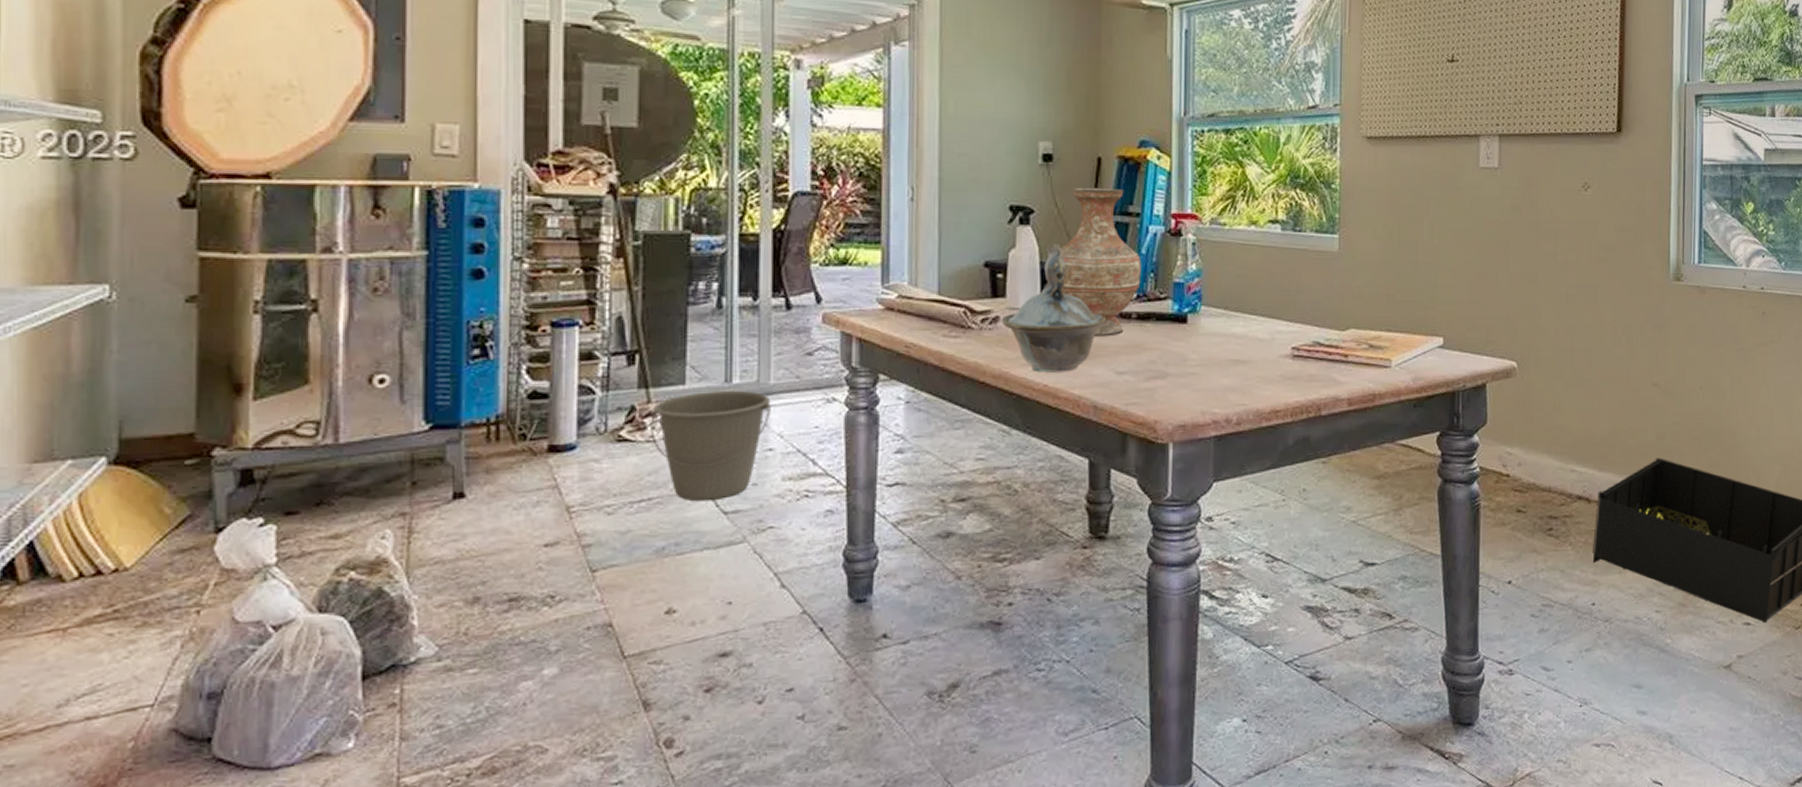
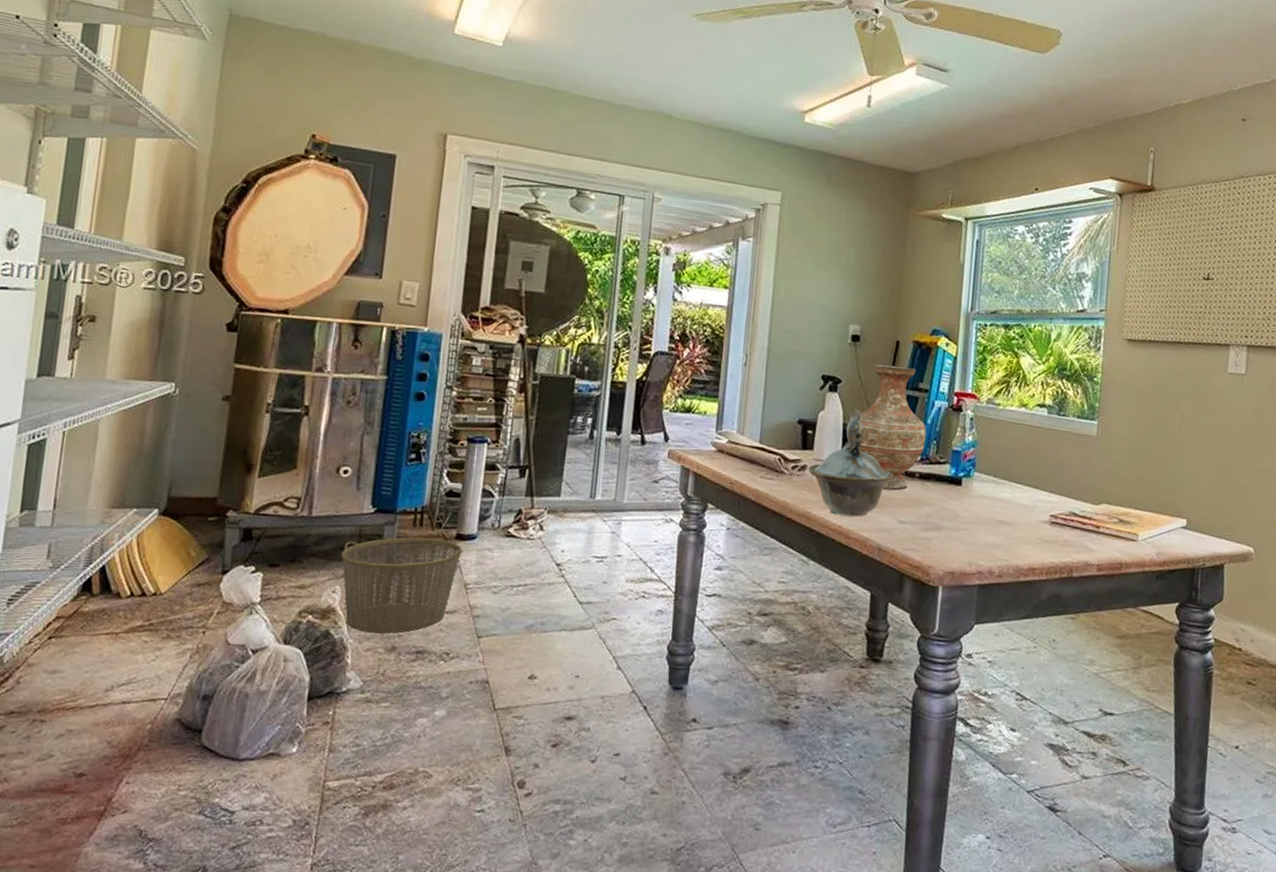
basket: none [387,455,558,584] -> present [340,537,462,634]
bucket: present [650,391,771,501] -> none [531,504,623,592]

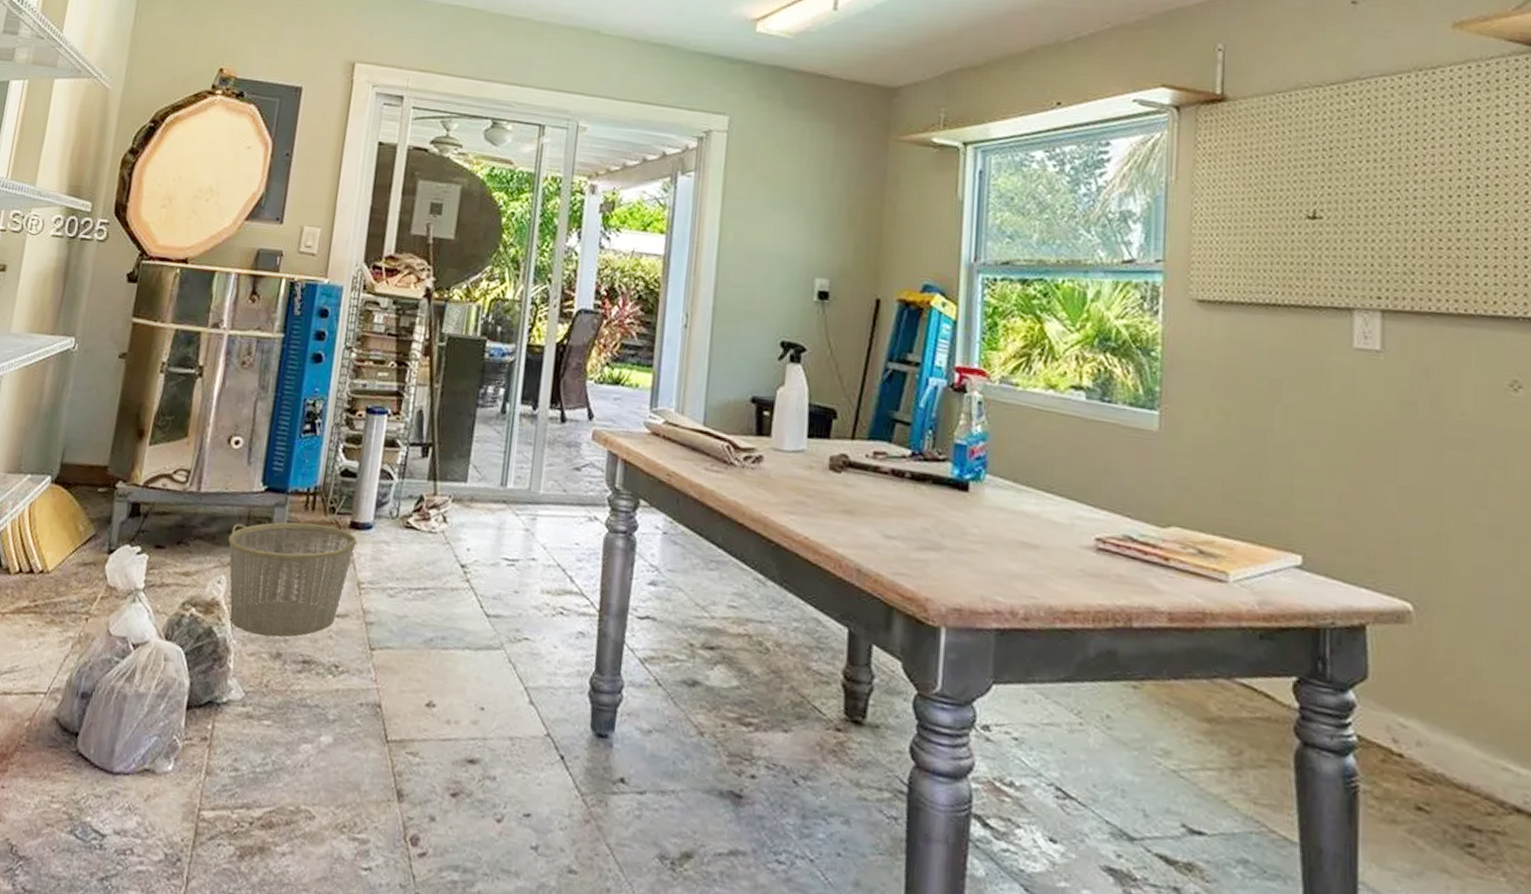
ceramic bowl: present [808,408,894,517] -> none [764,385,877,527]
vase: present [859,365,927,491] -> none [830,329,919,495]

